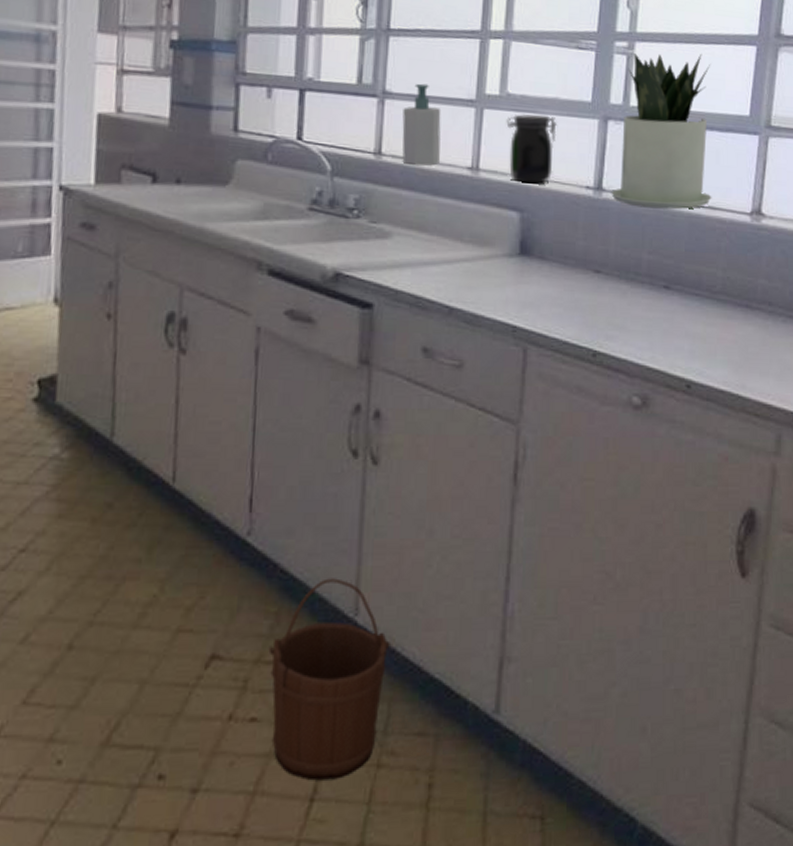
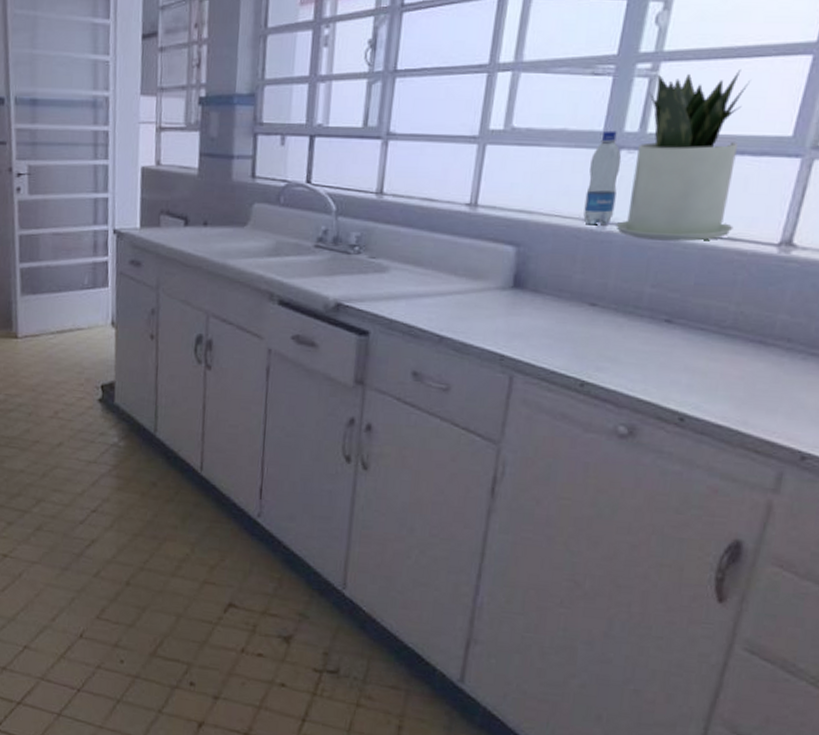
bucket: present [268,578,390,781] -> none [272,557,372,709]
soap bottle: present [402,83,441,167] -> none [402,122,443,204]
jar: present [506,114,558,184] -> none [508,147,564,219]
bottle: none [581,101,610,193] -> present [583,130,622,226]

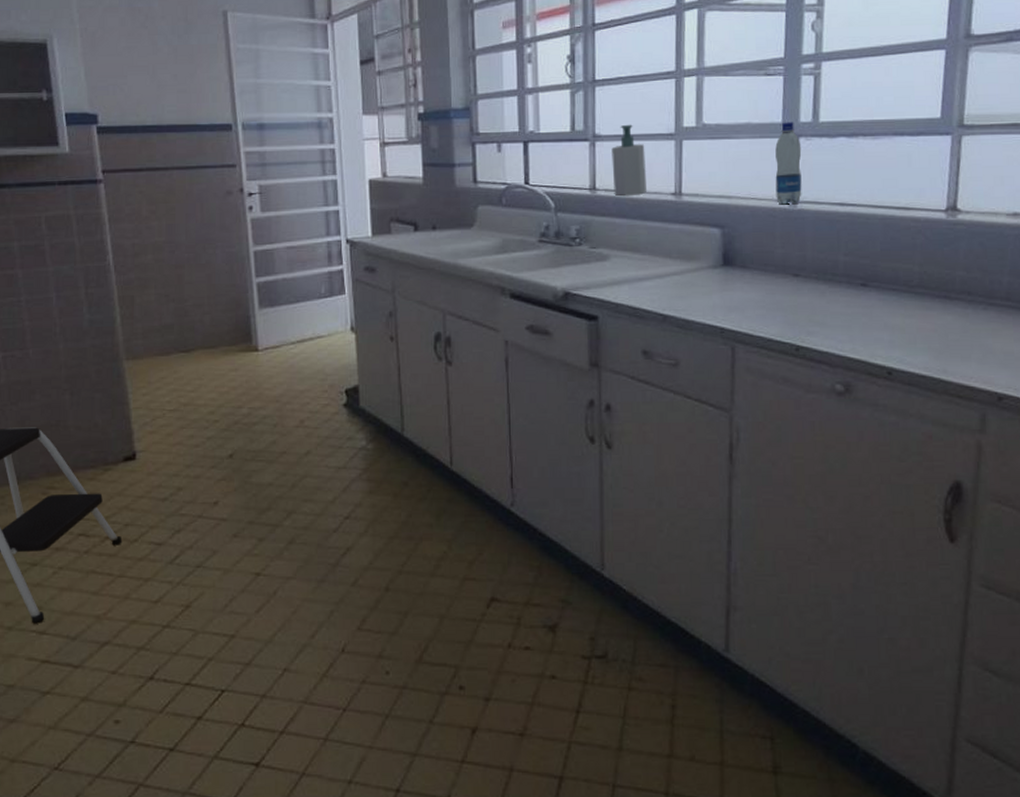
soap bottle: none [402,122,443,204] -> present [611,124,646,197]
planter: present [615,70,750,242] -> none [805,65,906,214]

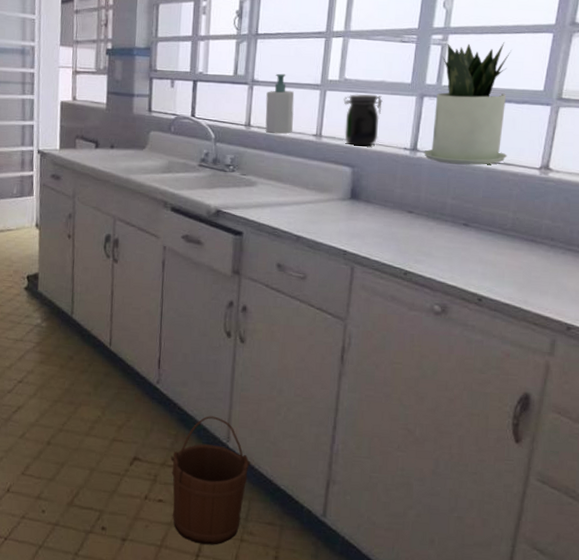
bucket: none [535,540,632,697] -> present [170,416,251,545]
jar: none [703,139,752,204] -> present [343,94,384,147]
bottle: present [775,122,802,205] -> none [400,83,425,153]
planter: none [805,65,906,214] -> present [424,42,511,166]

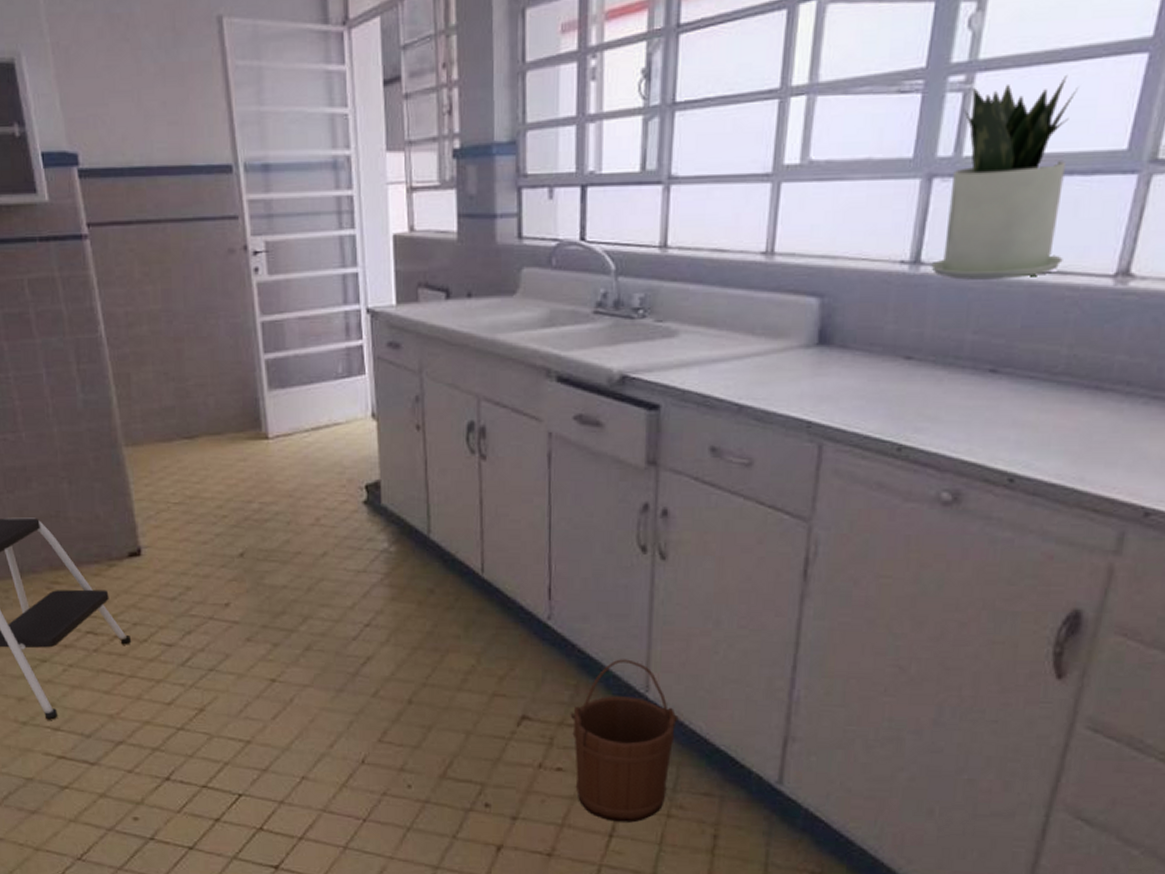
soap bottle: present [265,73,295,135] -> none [689,161,733,257]
jar: present [343,94,384,147] -> none [807,181,870,266]

